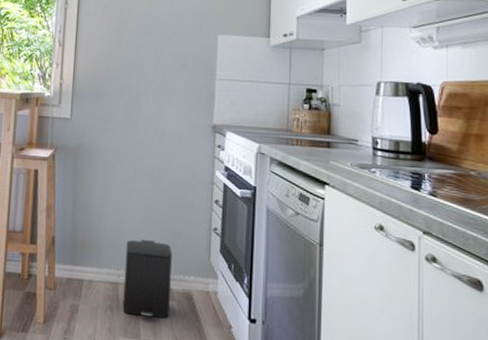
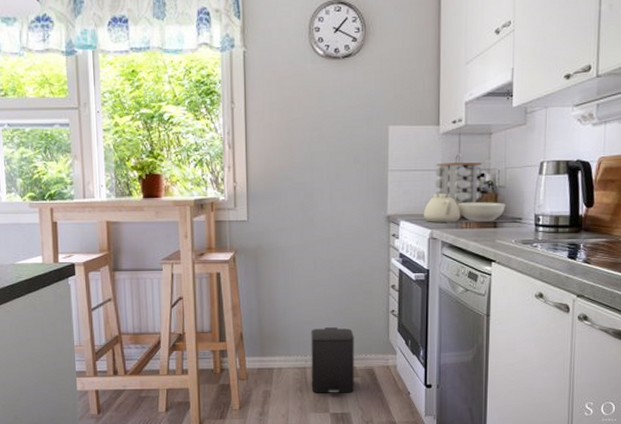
teapot: none [251,105,292,139] -> present [423,193,461,223]
spice rack: none [265,66,314,135] -> present [436,153,482,218]
bowl: none [288,117,340,141] -> present [457,202,506,222]

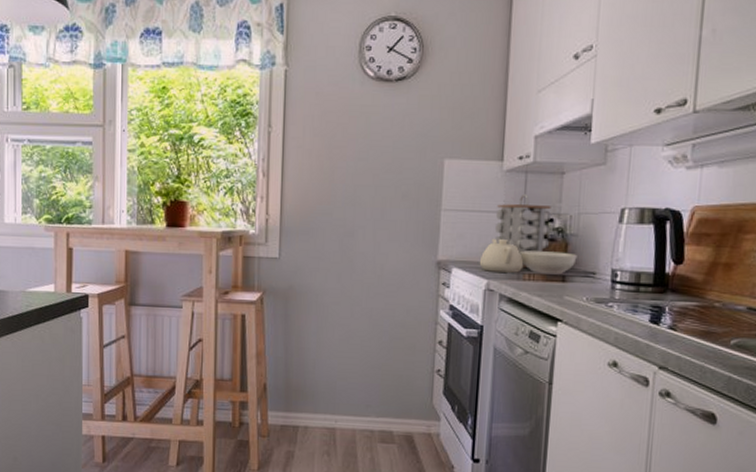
pedal bin: present [311,327,354,393] -> none [340,384,392,461]

